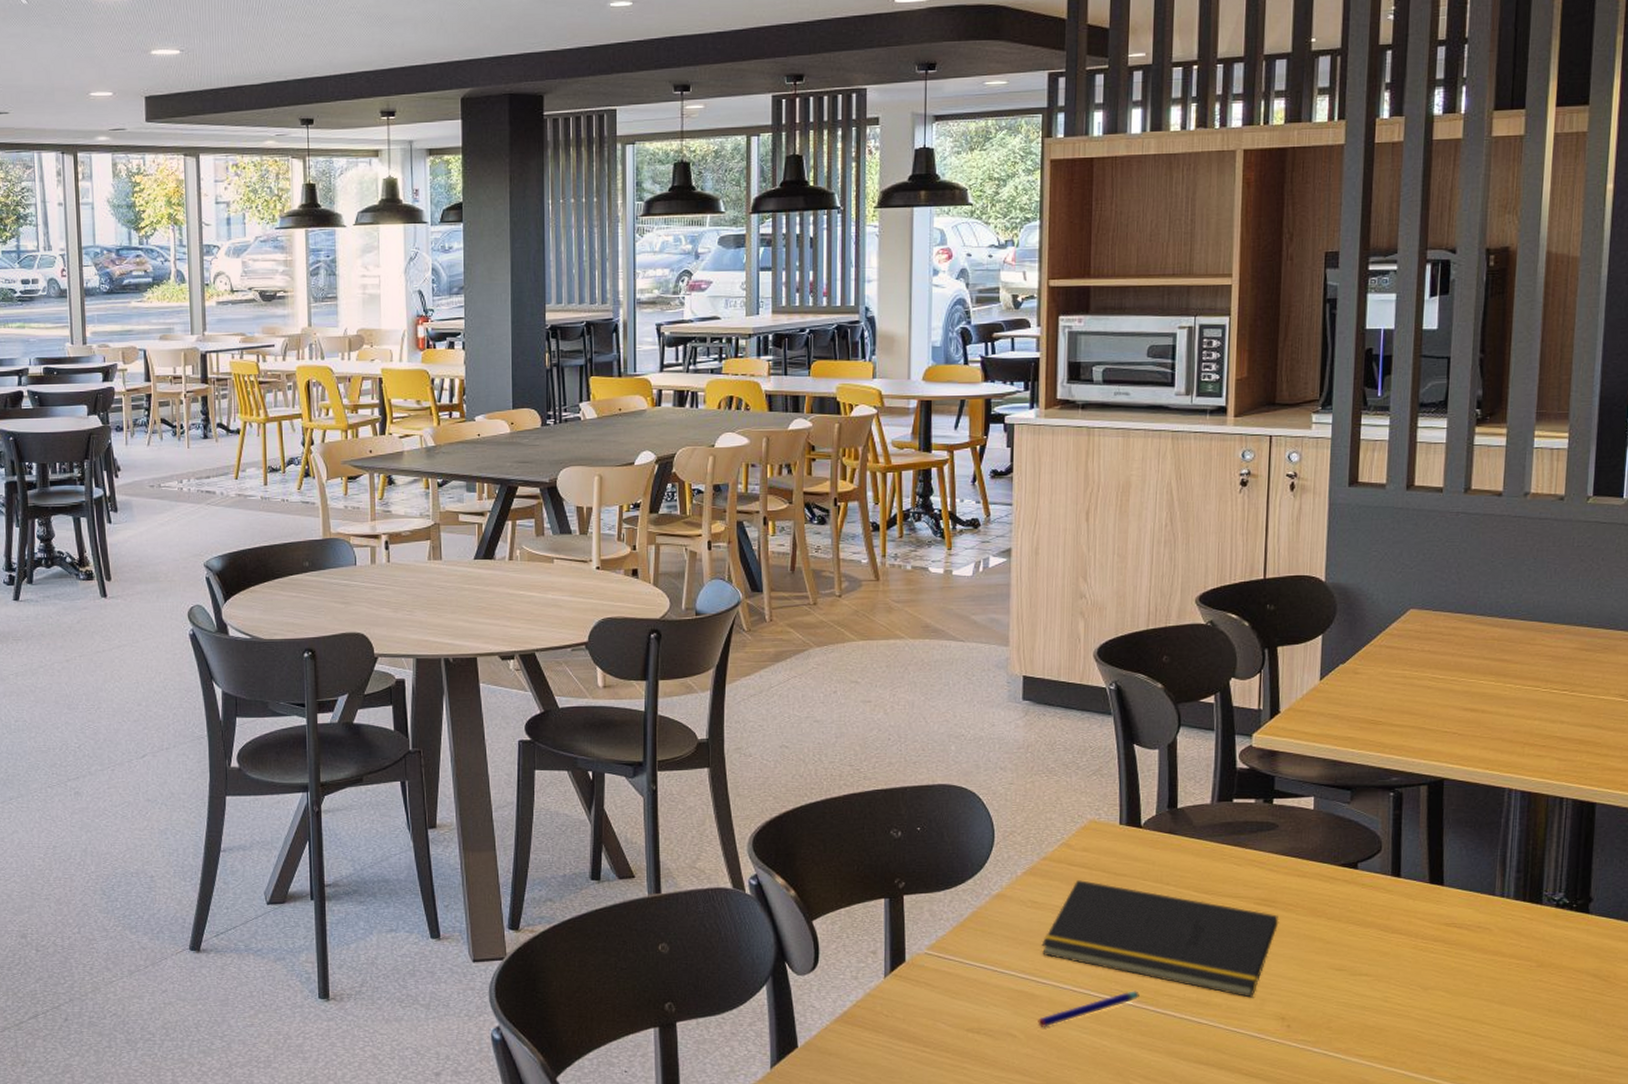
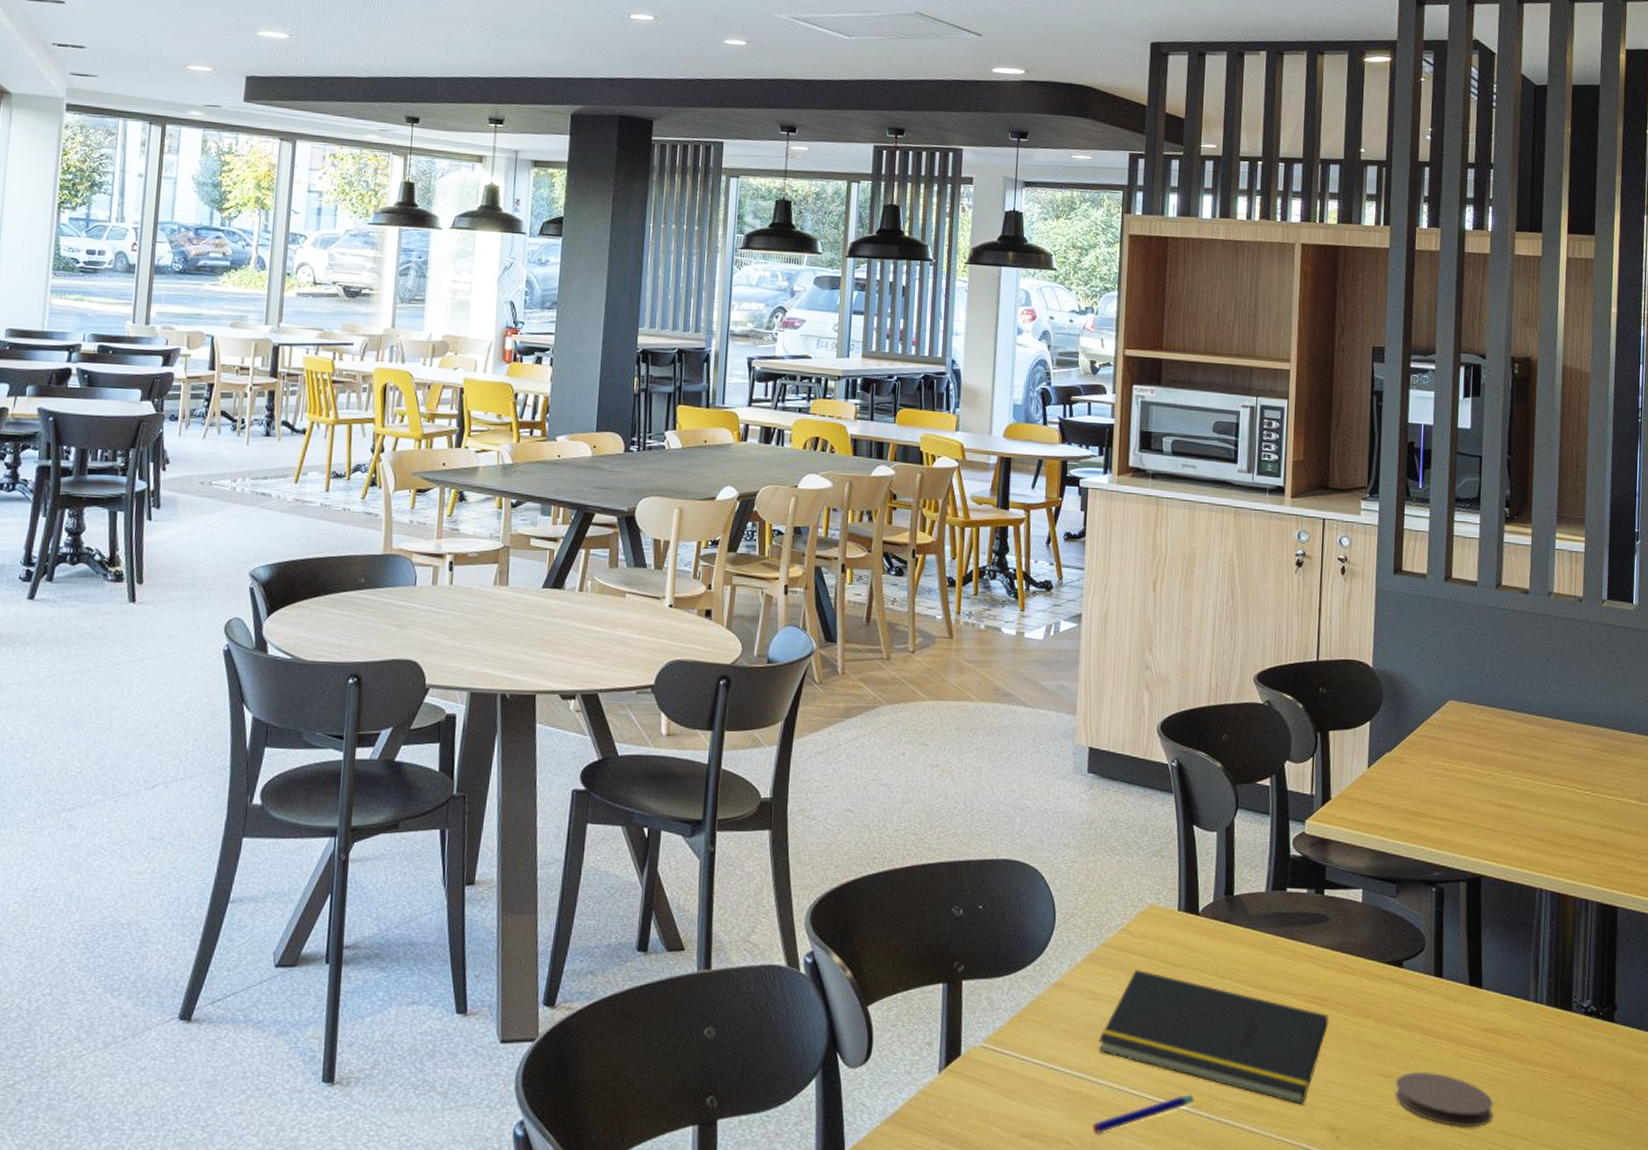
coaster: none [1349,964,1454,1015] -> present [1395,1071,1493,1128]

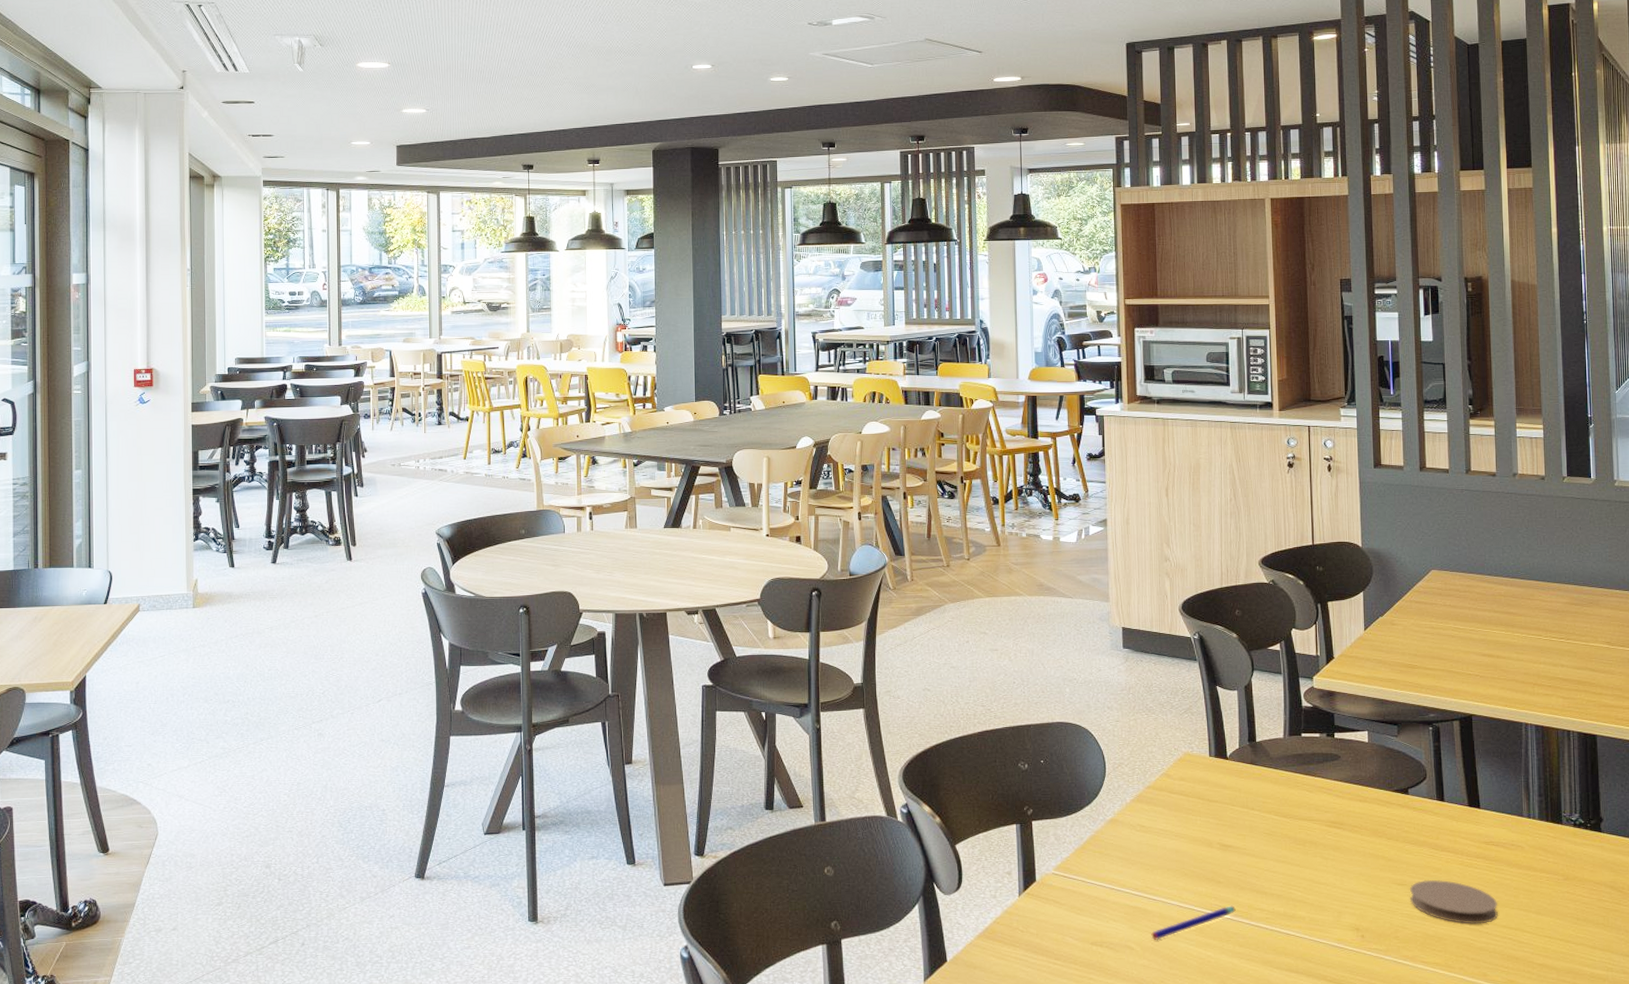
notepad: present [1098,970,1330,1105] -> none [1150,806,1348,911]

